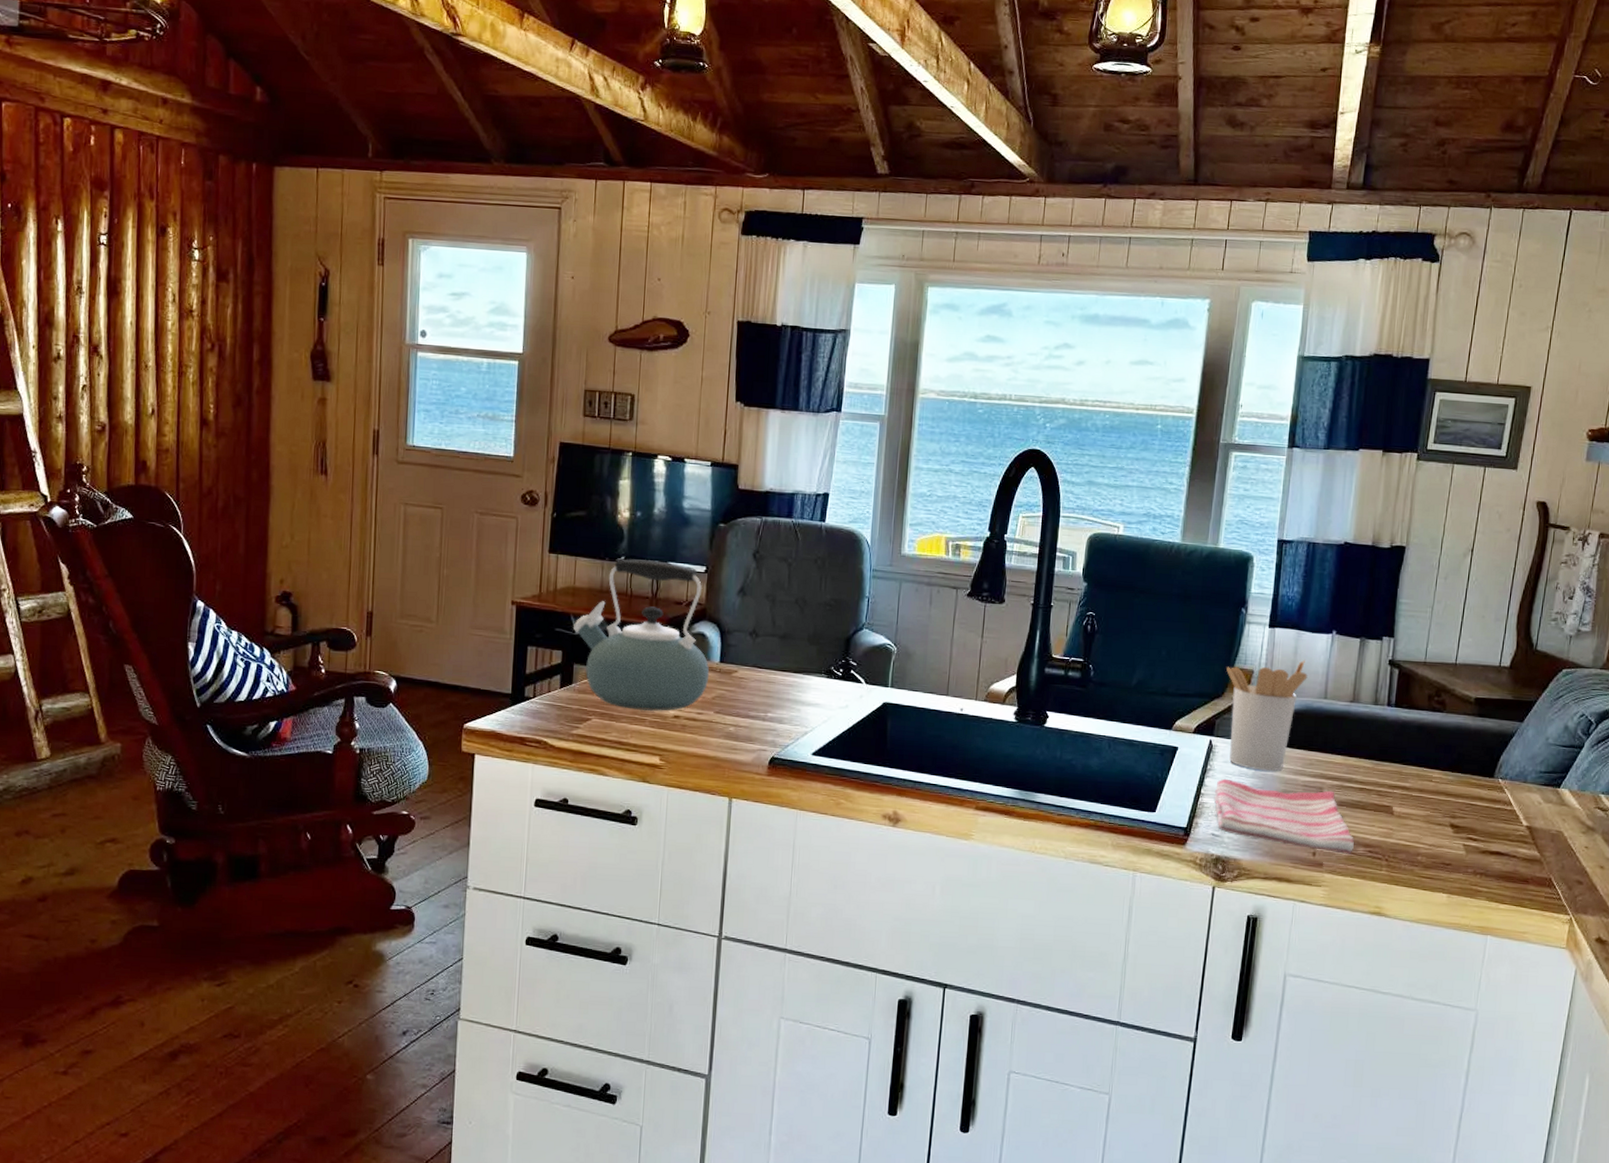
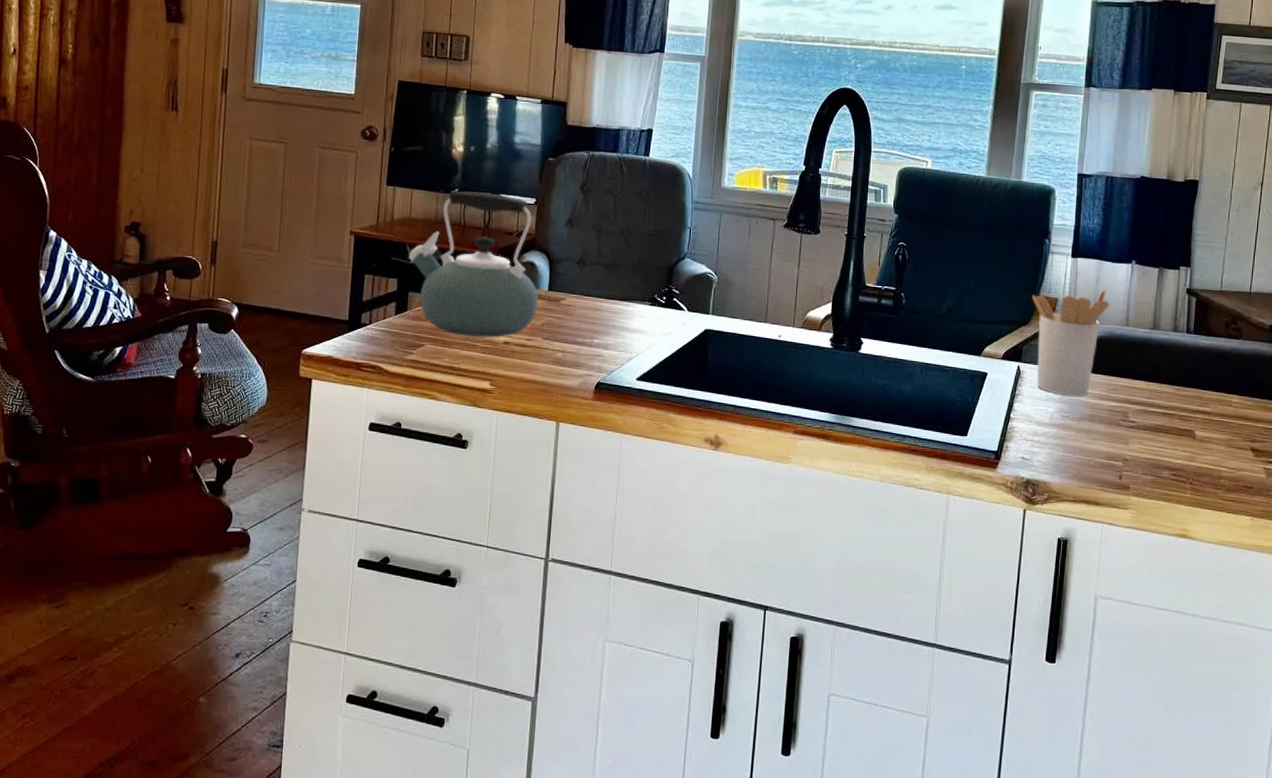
dish towel: present [1213,778,1354,854] -> none [1023,403,1159,478]

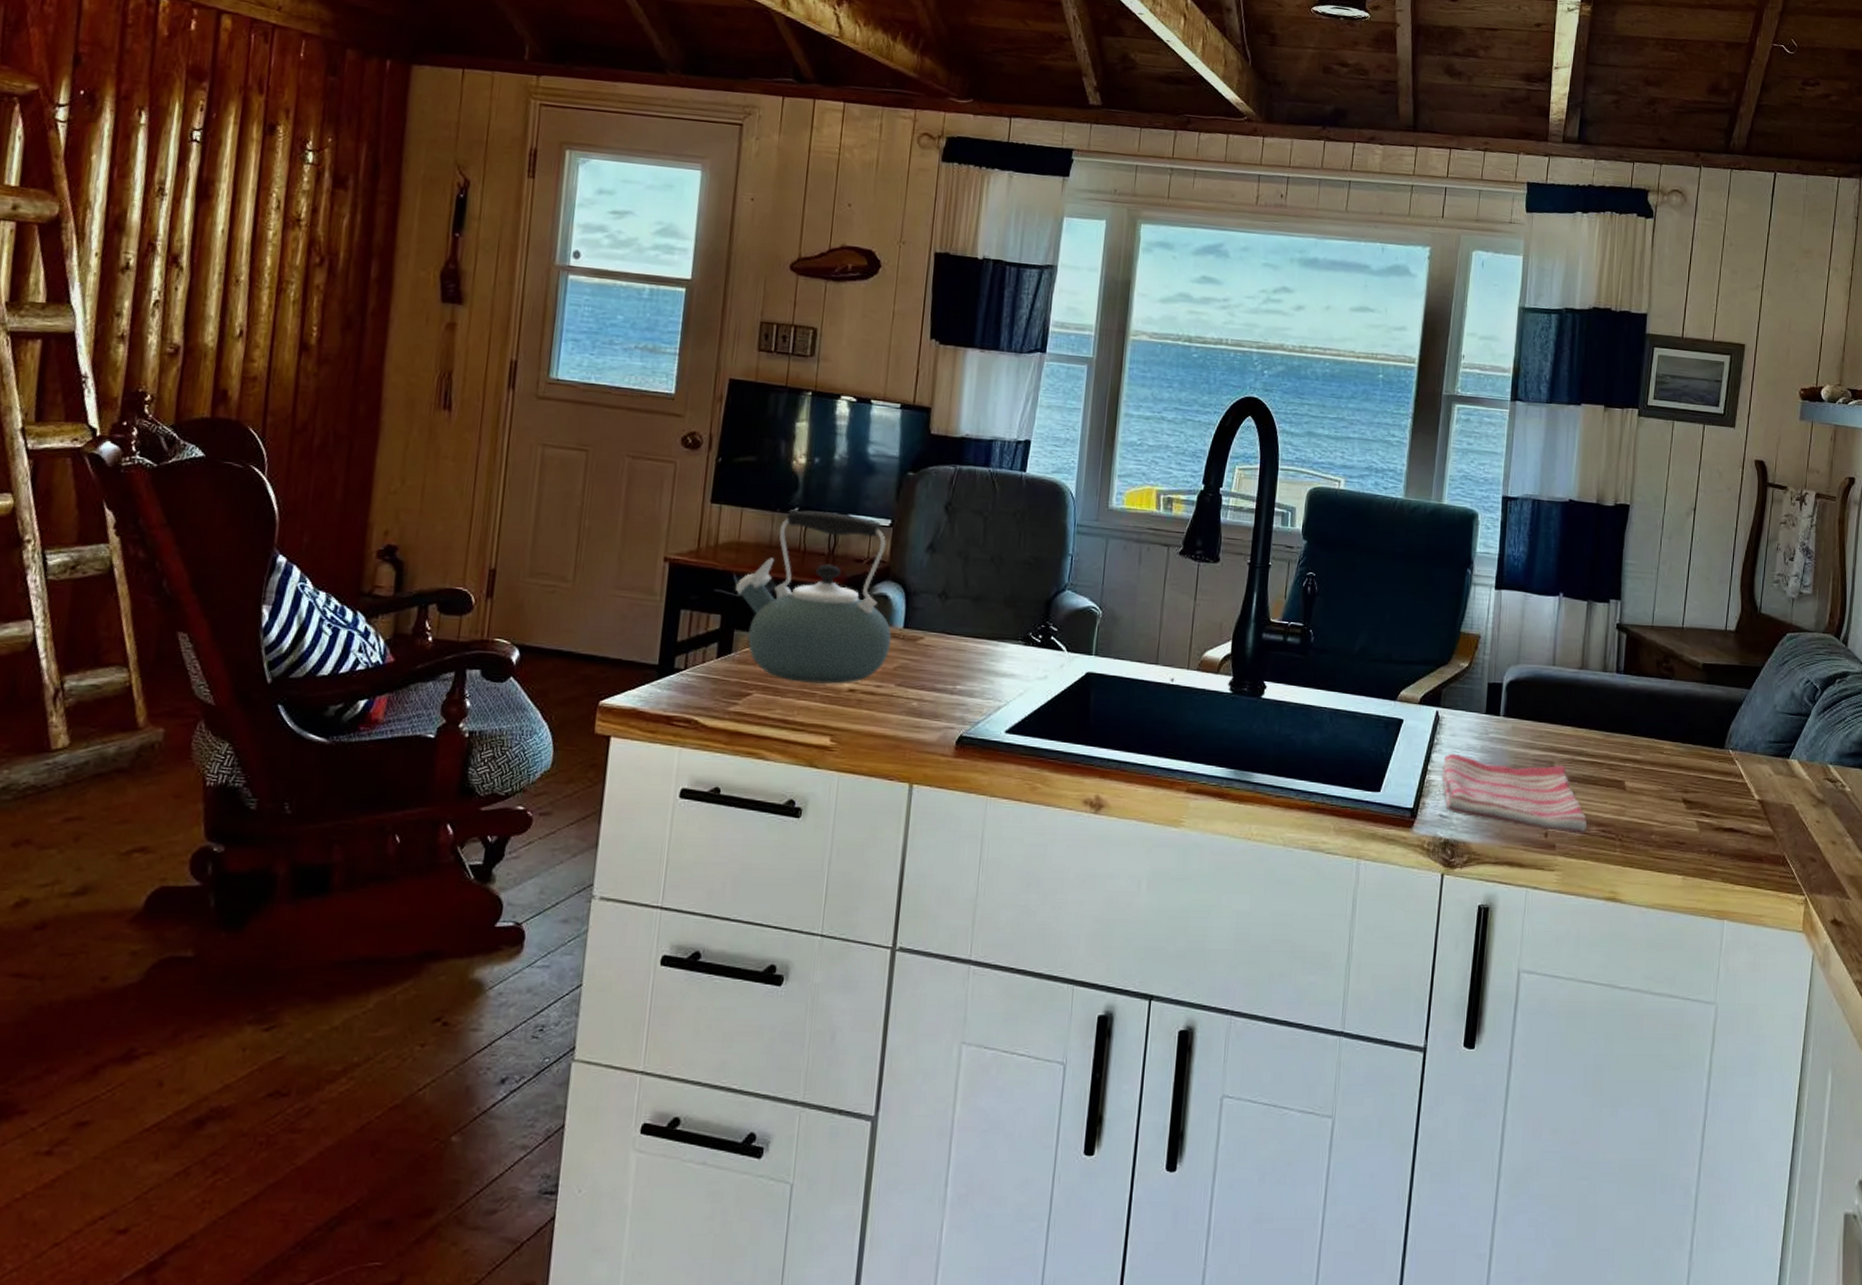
dish towel: none [1023,403,1159,478] -> present [1441,753,1587,834]
utensil holder: present [1032,288,1110,396] -> none [1452,623,1535,745]

